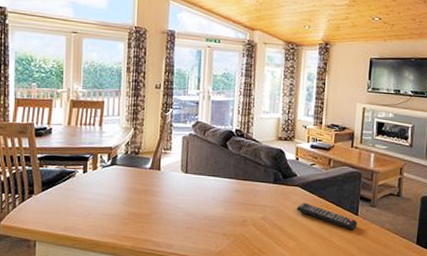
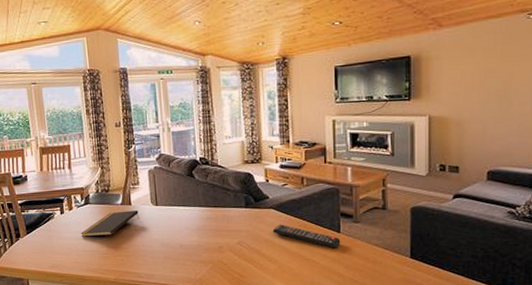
notepad: none [102,175,167,200] -> present [81,210,139,237]

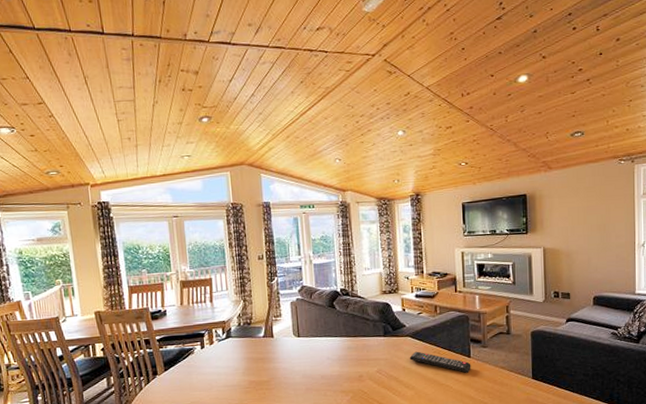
notepad: present [81,210,139,237] -> none [222,342,281,372]

